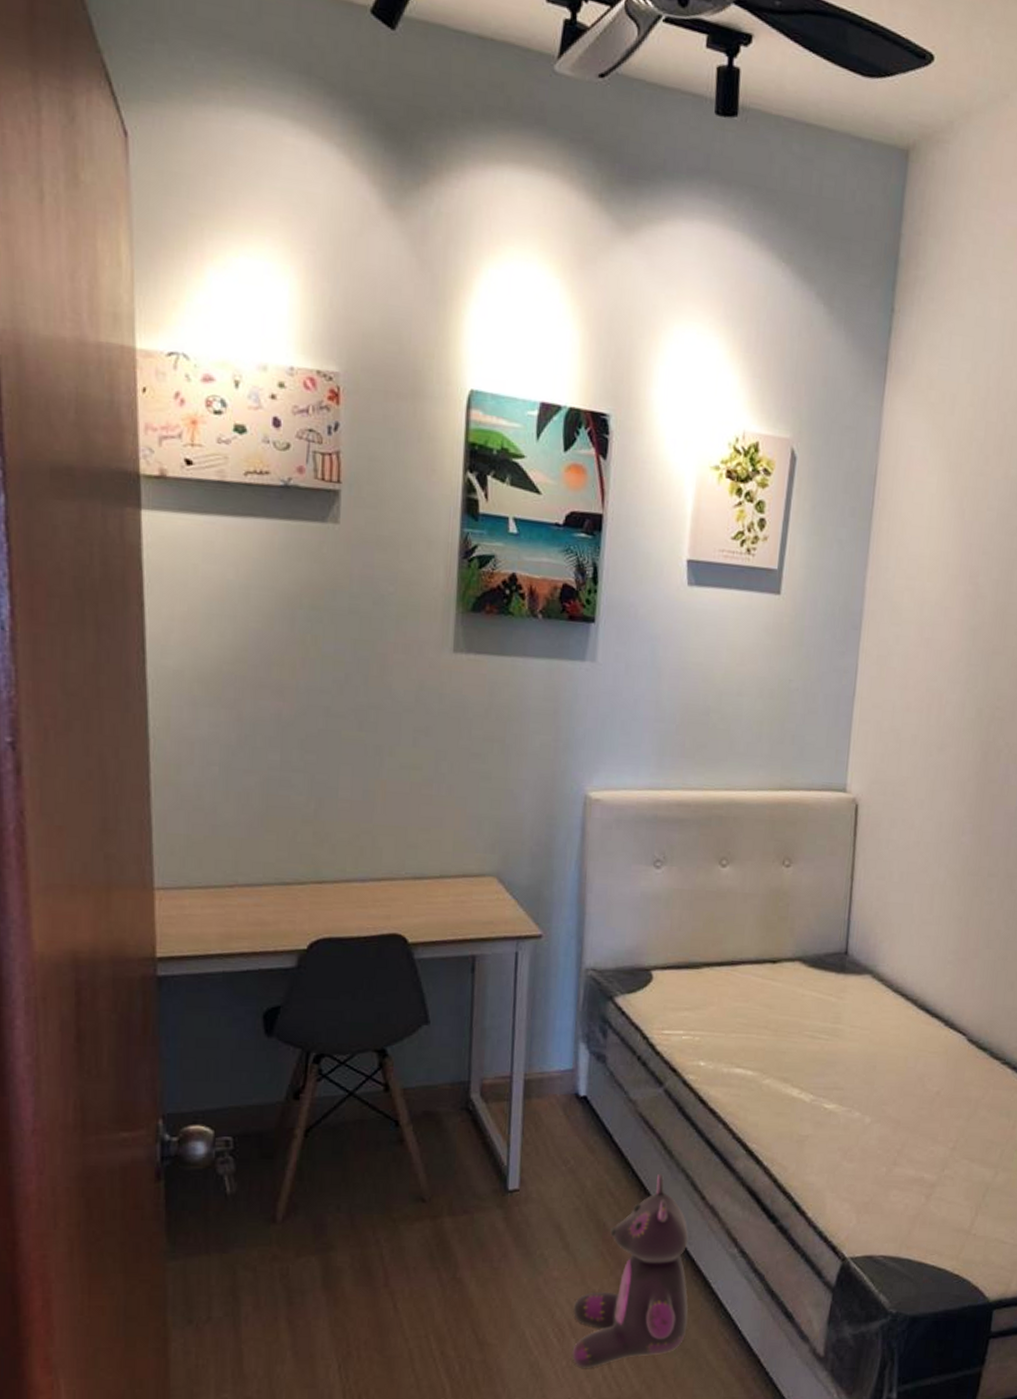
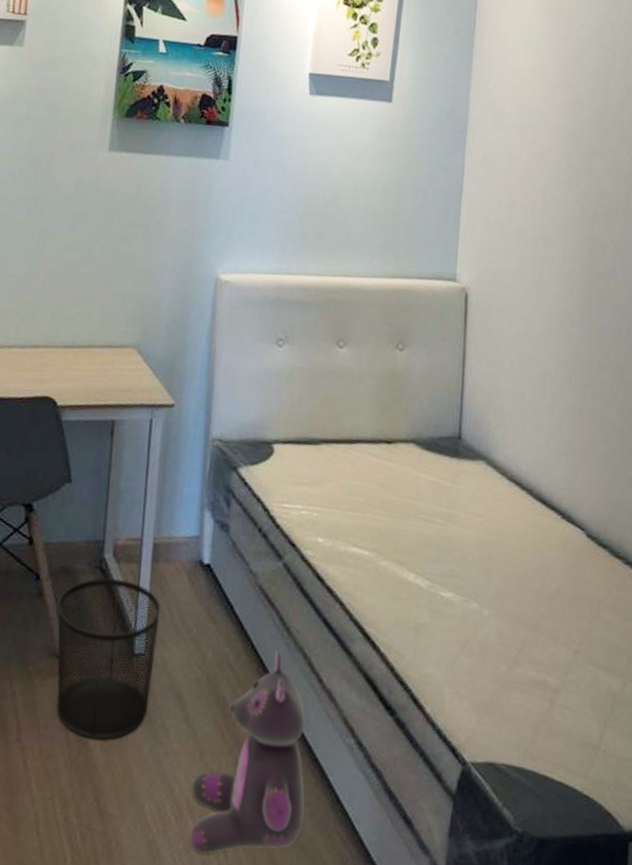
waste bin: none [420,1118,535,1276] -> present [56,577,161,740]

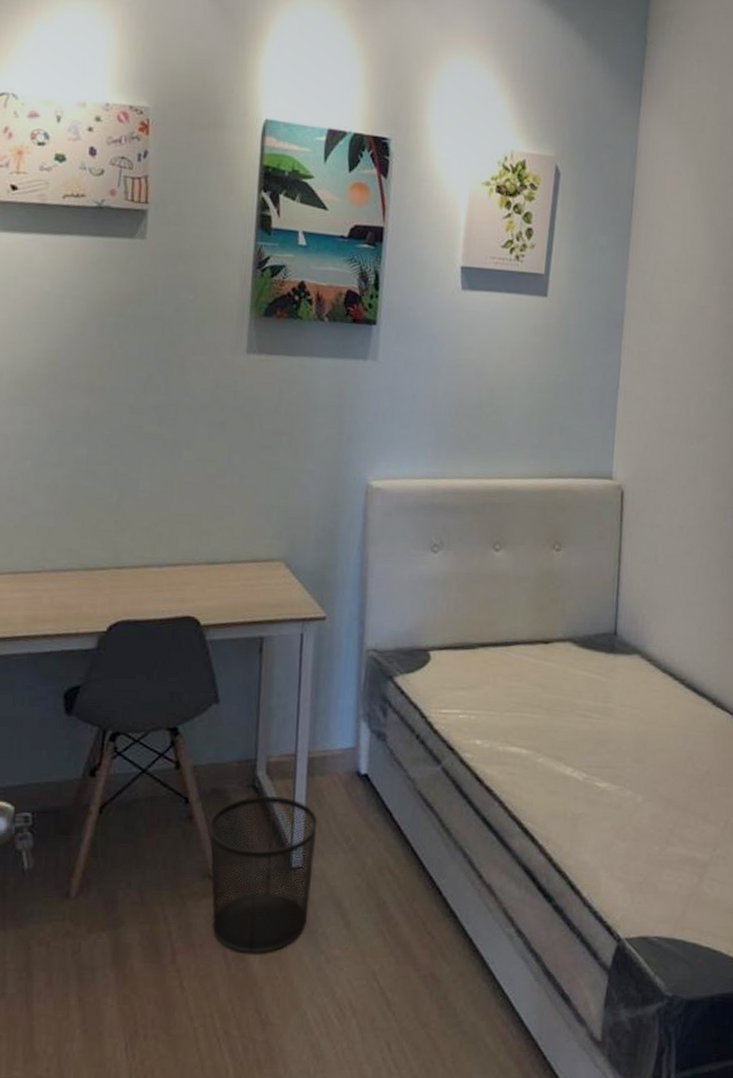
stuffed animal: present [188,650,306,855] -> none [352,851,467,1050]

